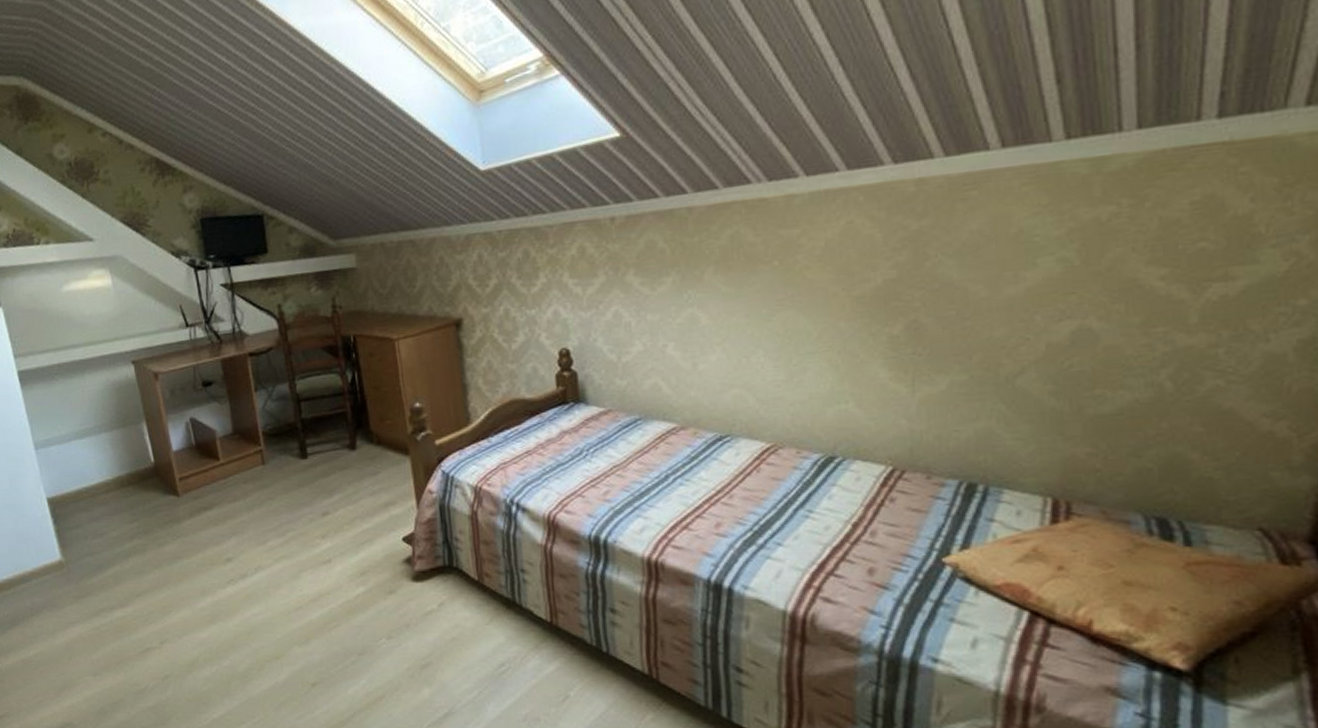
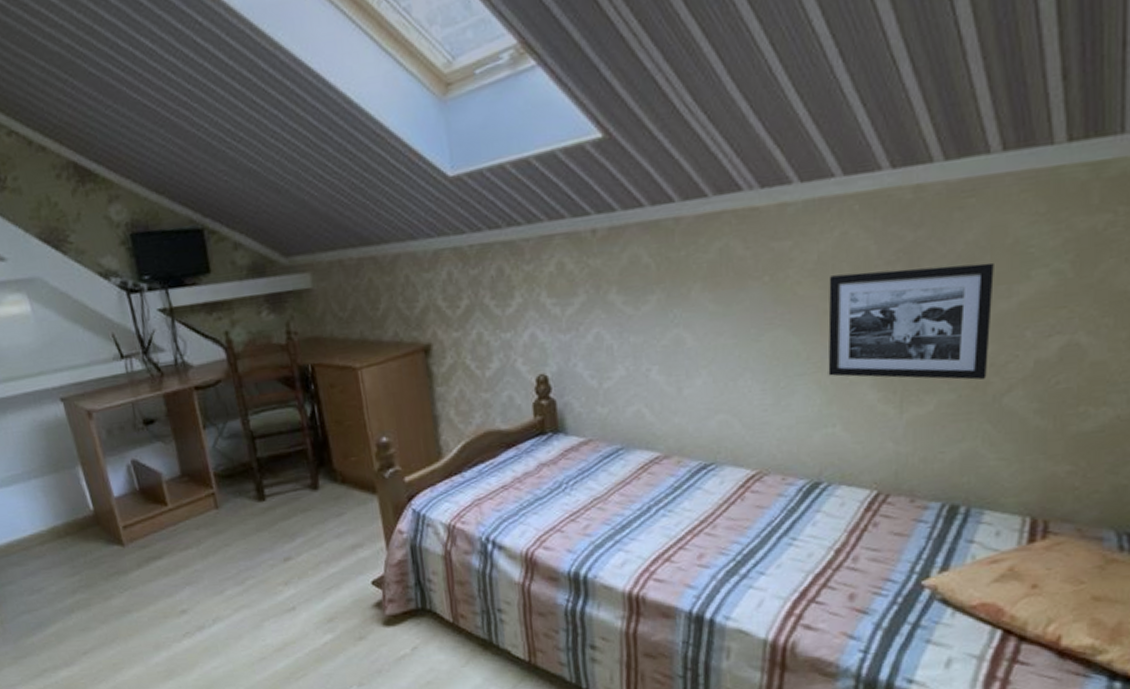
picture frame: none [836,250,1000,361] -> present [828,262,994,380]

